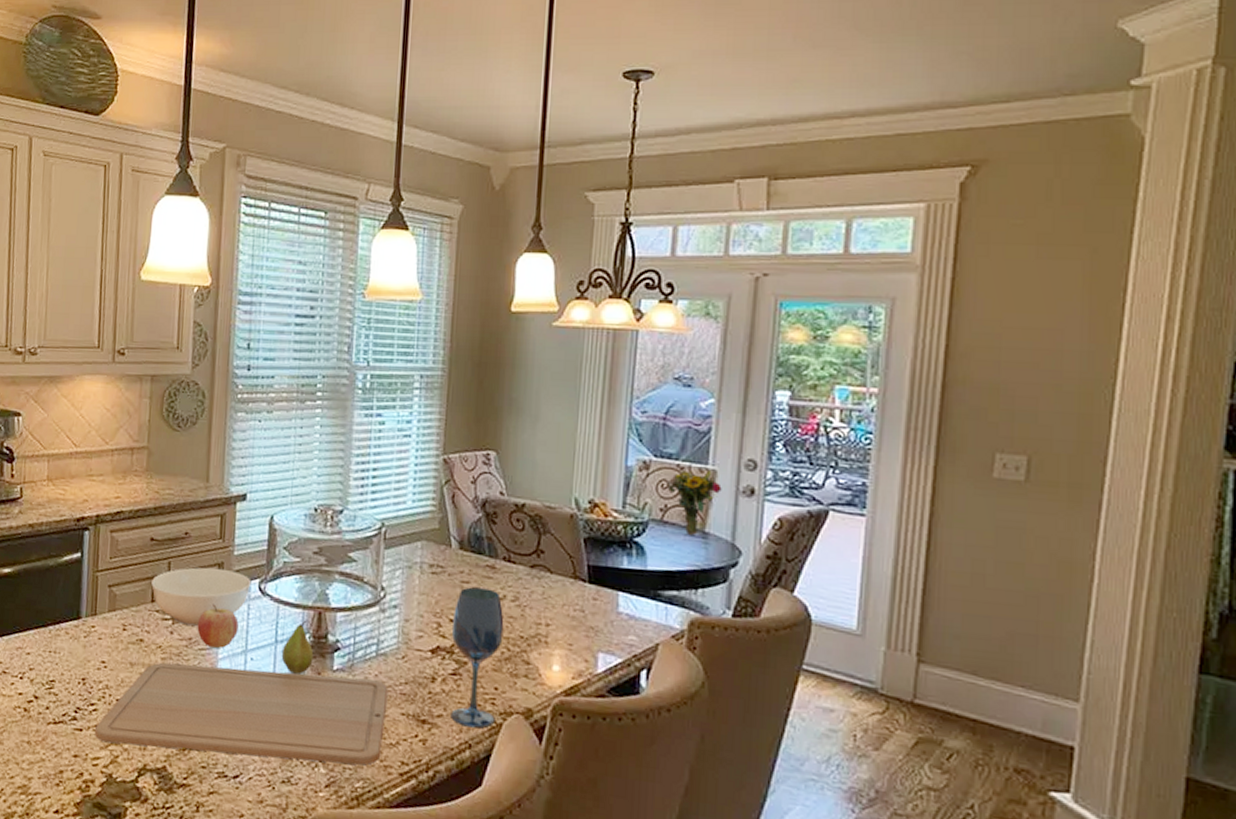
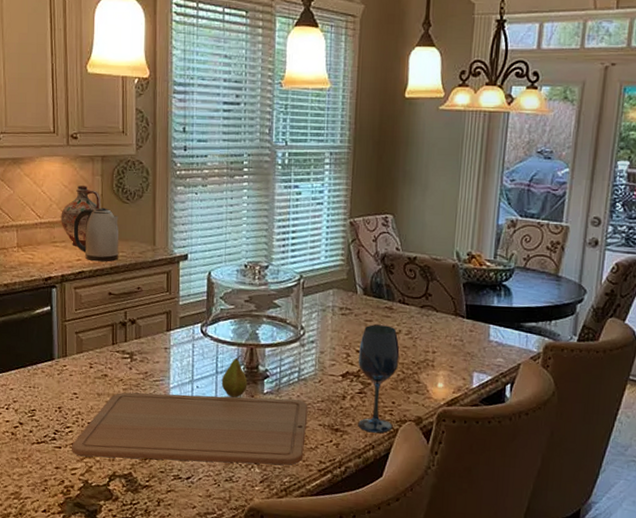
ceramic jug: none [99,409,148,482] -> present [61,186,101,247]
kettle: none [113,435,167,501] -> present [73,207,119,262]
bowl: present [150,567,252,626] -> none [110,315,195,362]
fruit: present [197,603,239,648] -> none [151,344,185,379]
bouquet: present [667,470,722,536] -> none [529,227,573,280]

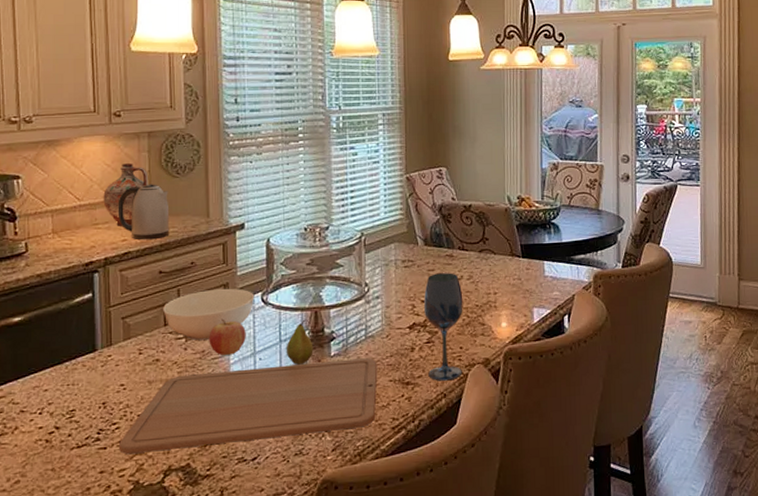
bowl: none [110,315,195,362] -> present [162,288,255,340]
fruit: none [151,344,185,379] -> present [209,318,246,355]

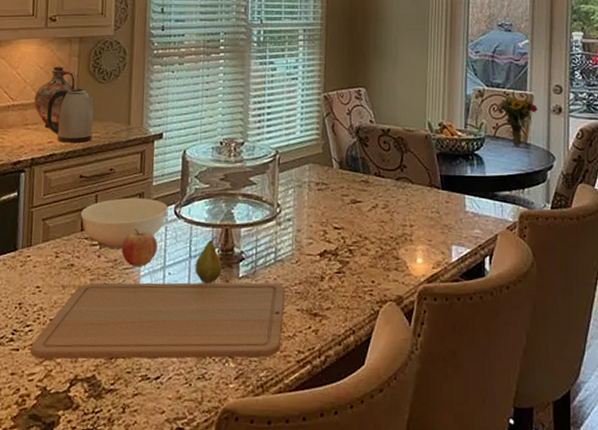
wineglass: present [423,273,463,381] -> none [335,199,377,316]
bouquet: none [571,166,608,214] -> present [497,95,538,147]

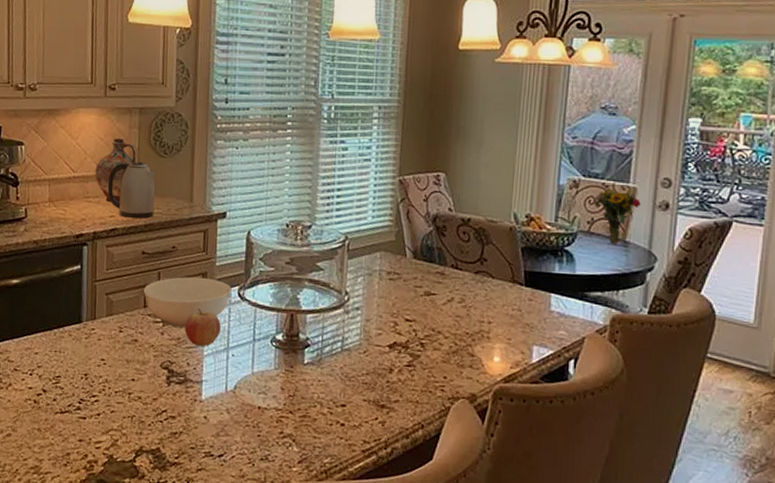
chopping board: present [30,282,286,359] -> none [97,359,352,444]
fruit: present [195,236,222,283] -> none [258,321,287,368]

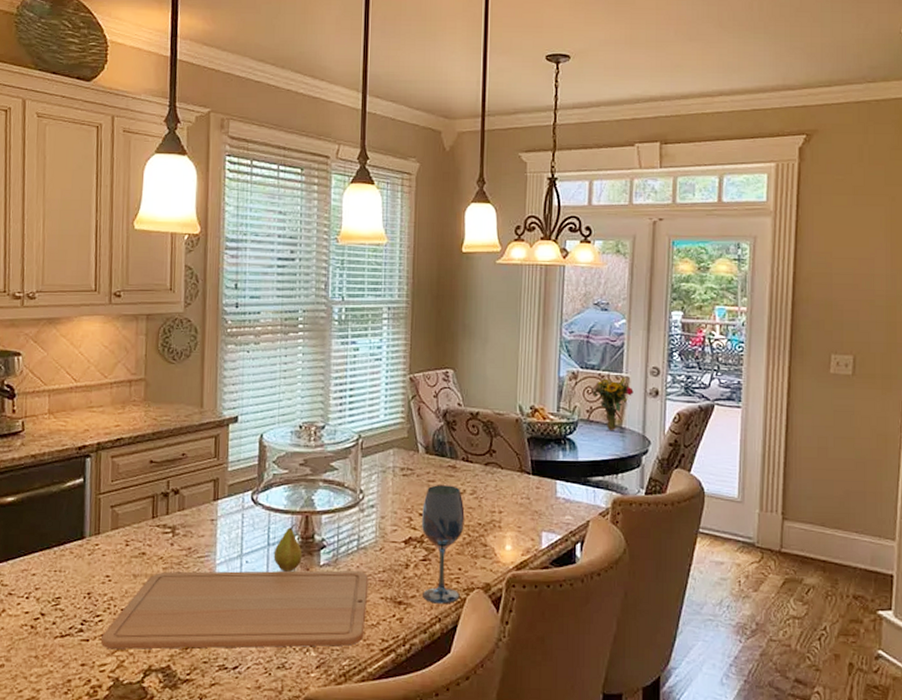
ceramic jug: present [95,138,138,202] -> none [99,346,145,411]
chopping board: none [97,359,352,444] -> present [101,570,369,649]
kettle: present [107,161,155,219] -> none [112,368,164,427]
bowl: present [143,276,232,327] -> none [151,483,245,536]
fruit: present [184,308,221,346] -> none [196,515,234,555]
fruit: none [258,321,287,368] -> present [273,523,302,572]
wineglass: none [406,291,452,411] -> present [421,485,465,604]

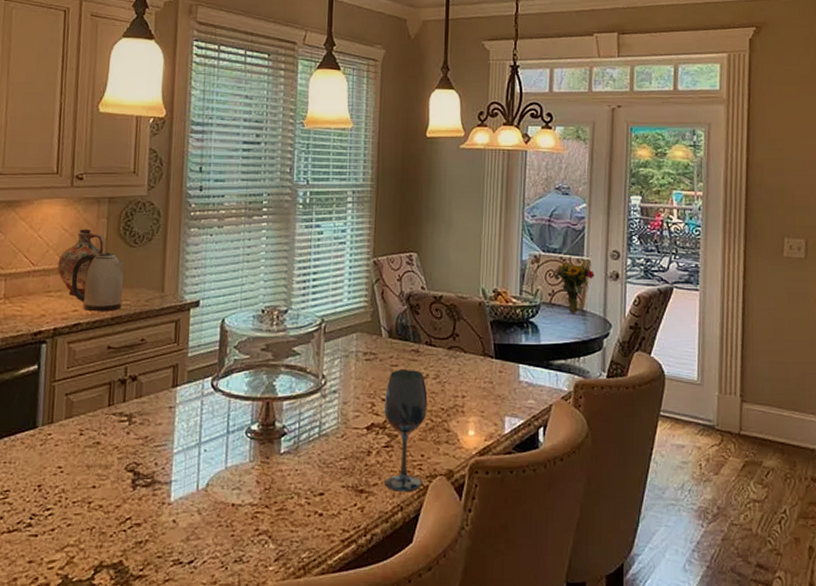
ceramic jug: none [99,346,145,411] -> present [57,229,106,296]
chopping board: present [101,570,369,649] -> none [50,458,330,544]
kettle: none [112,368,164,427] -> present [71,252,124,312]
fruit: present [273,523,302,572] -> none [233,410,263,460]

